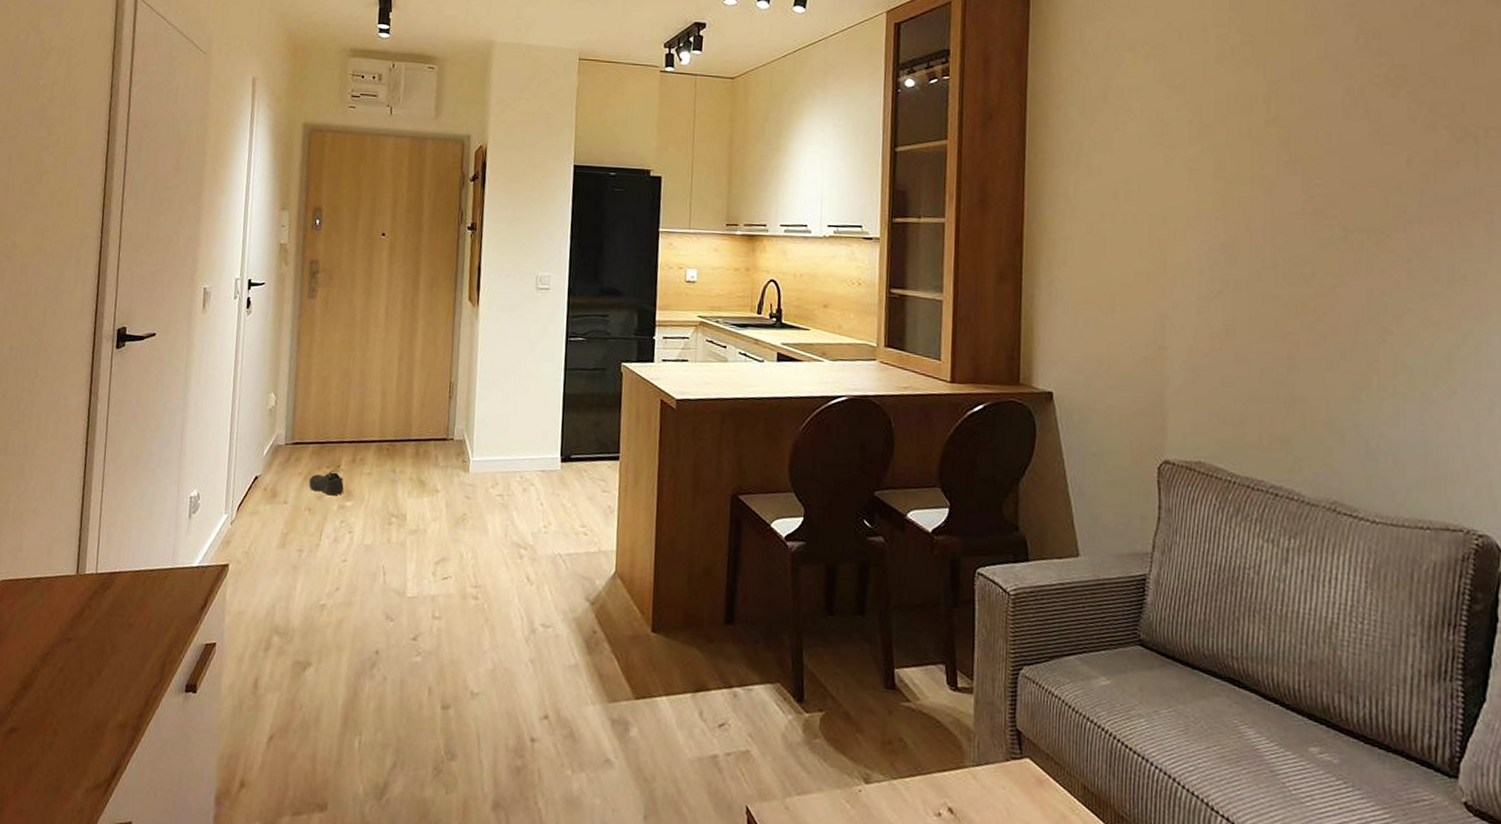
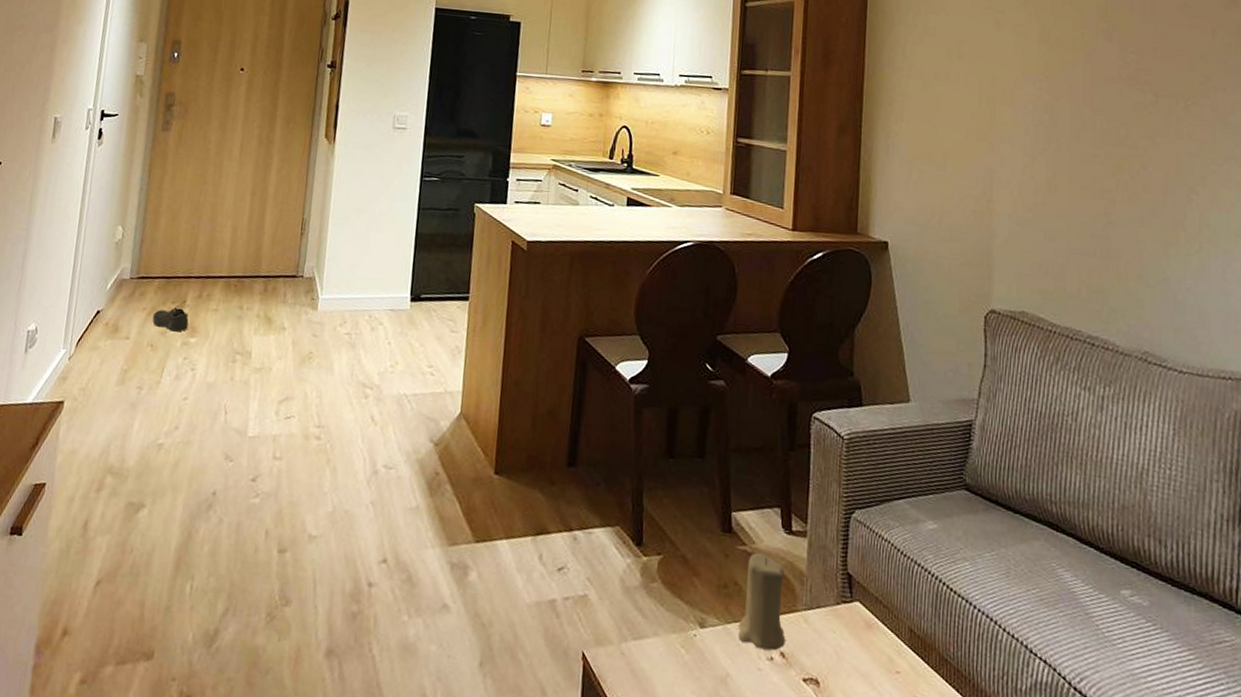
candle: none [904,709,954,807] -> present [738,553,786,651]

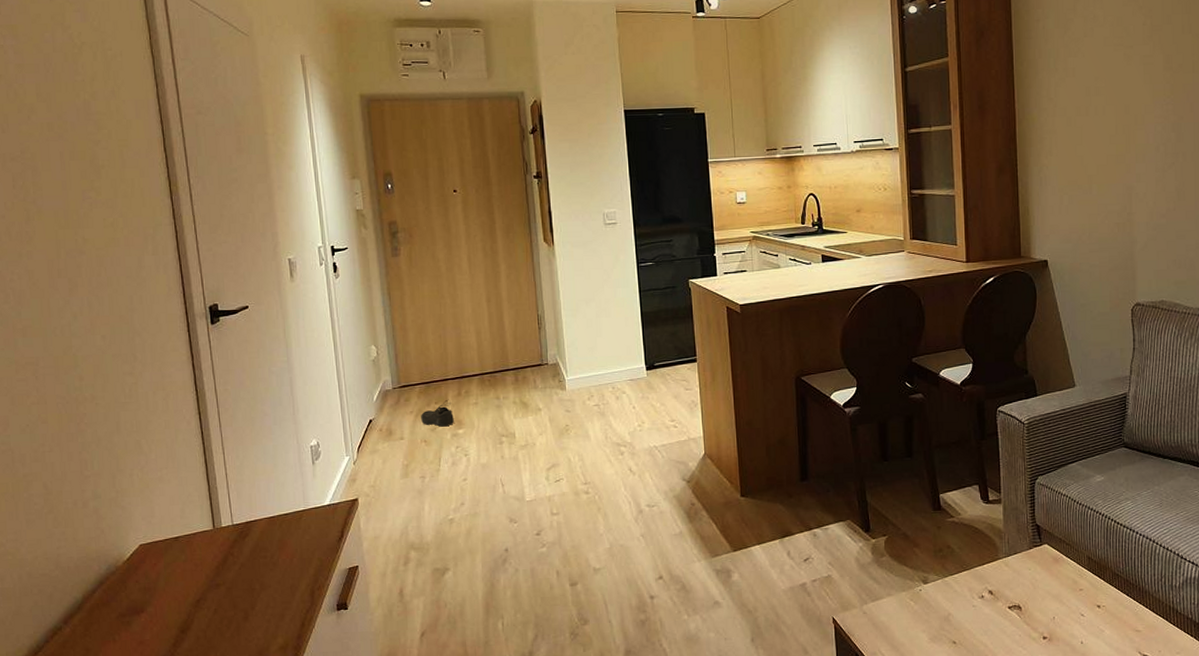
candle: present [738,553,786,651] -> none [954,522,992,591]

